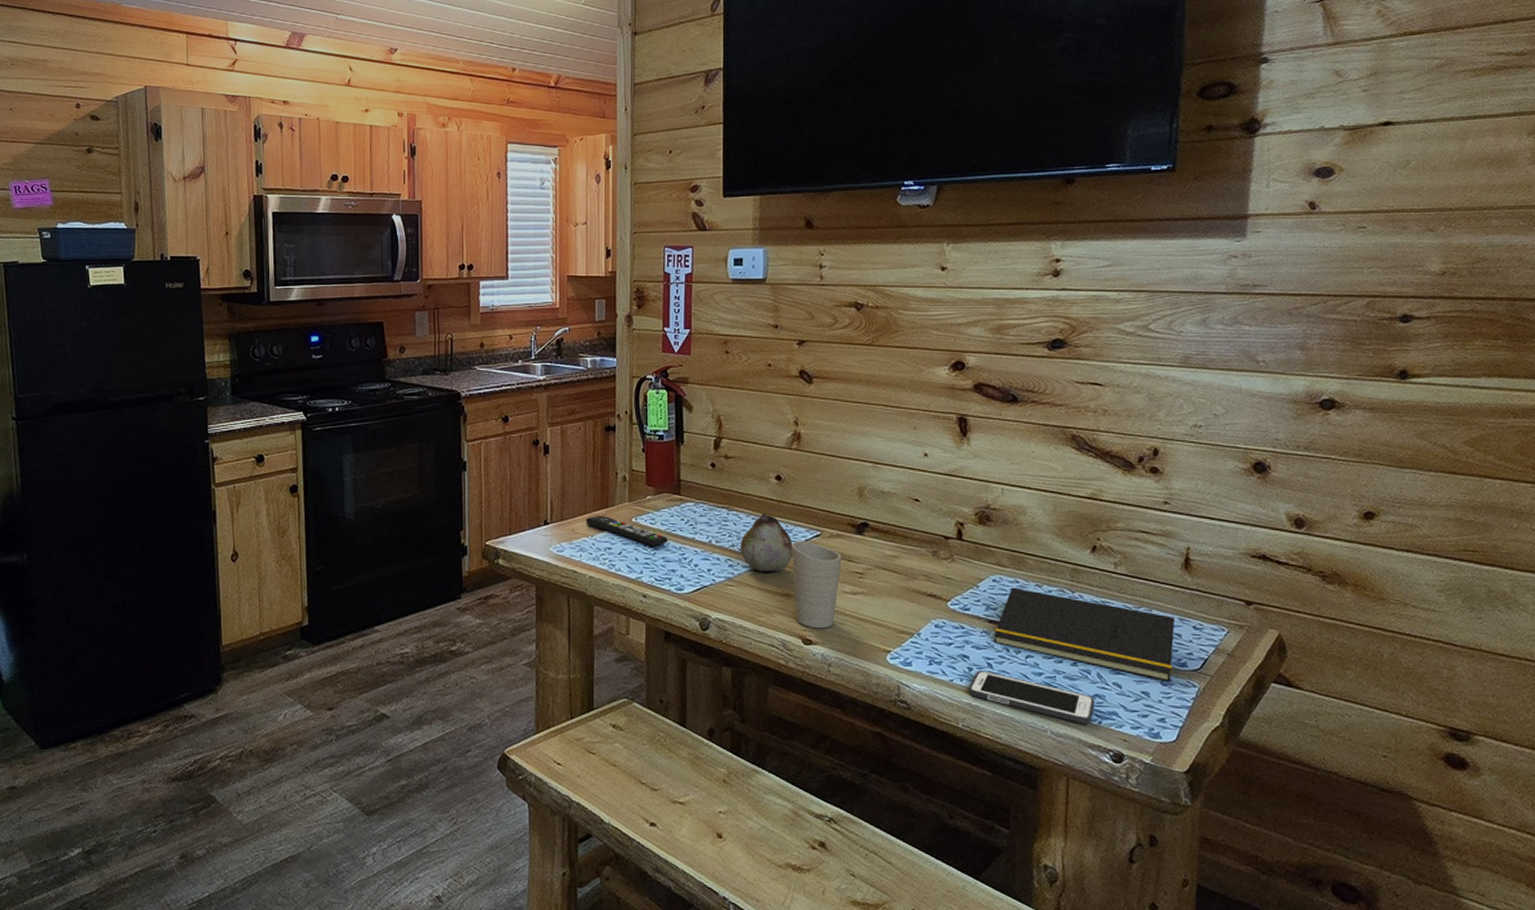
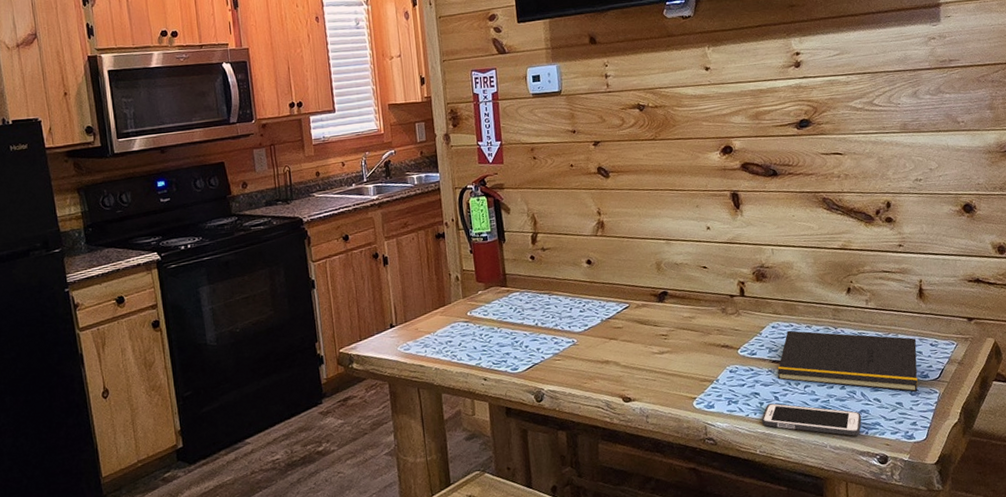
remote control: present [586,515,668,547] -> none [426,313,500,336]
fruit: present [740,513,793,572] -> none [562,294,608,345]
cup: present [792,540,842,629] -> none [606,313,649,387]

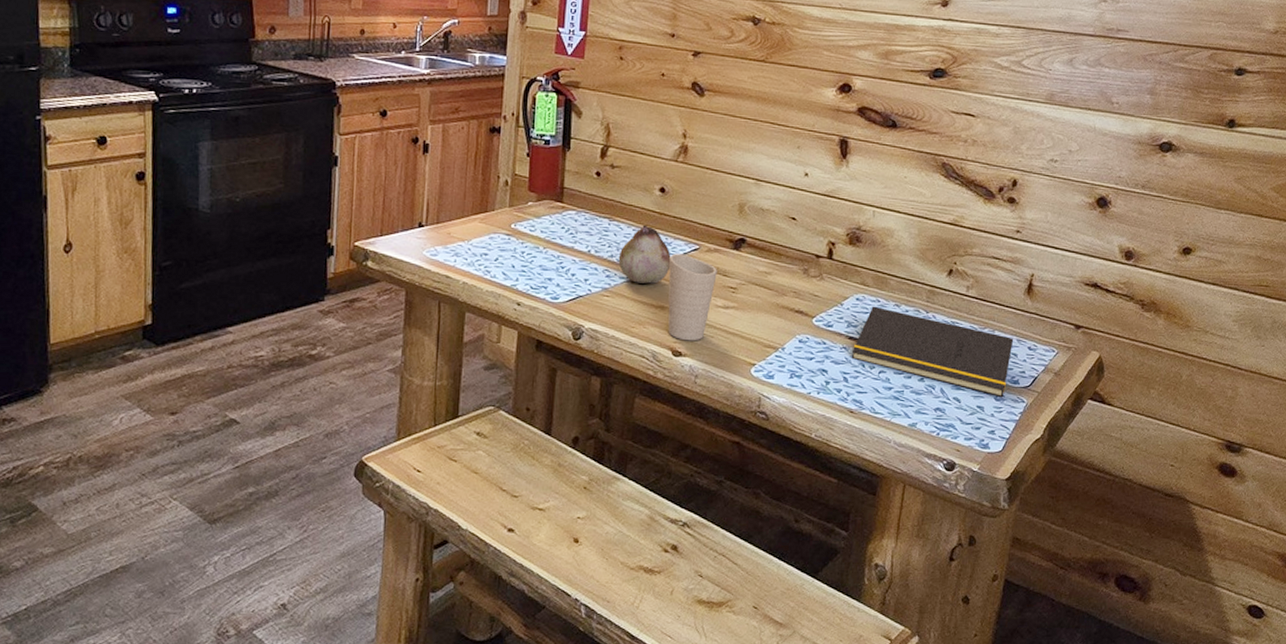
fruit: none [562,294,608,345] -> present [618,225,671,284]
cup: none [606,313,649,387] -> present [668,253,717,341]
cell phone: present [761,403,862,436] -> none [823,384,936,435]

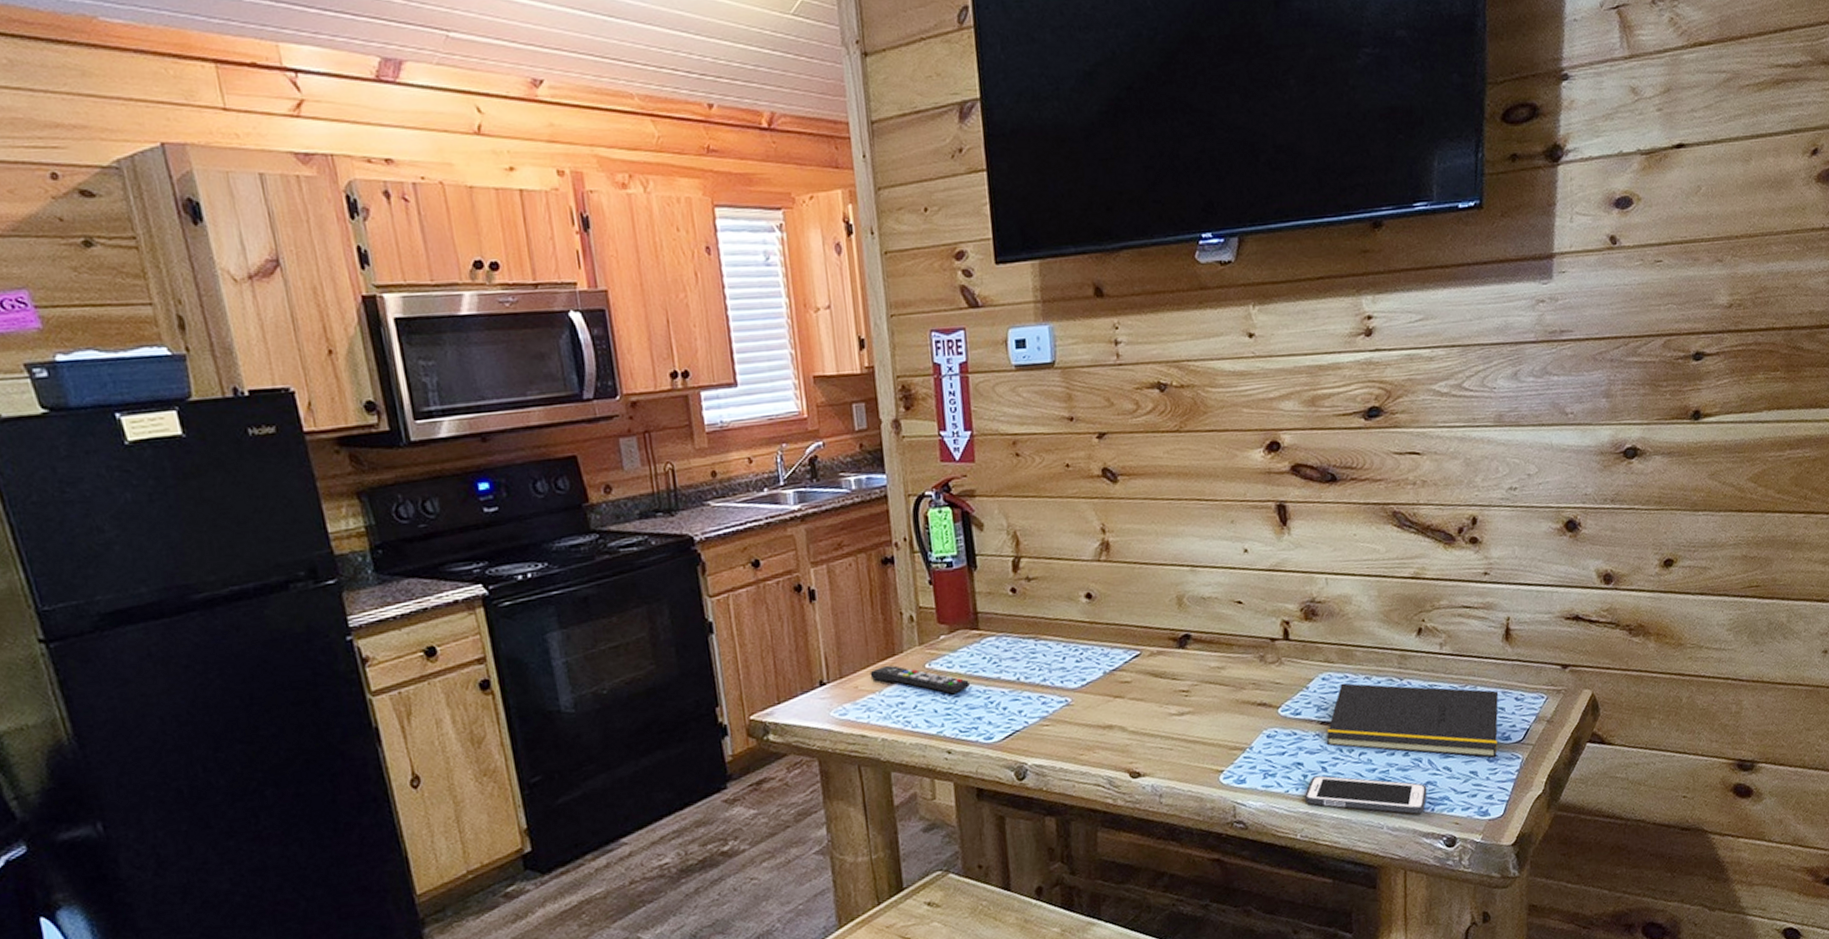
remote control: none [462,219,546,255] -> present [870,665,970,695]
fruit: present [618,225,671,284] -> none [1052,638,1112,705]
cup: present [668,253,717,341] -> none [1109,663,1165,759]
cell phone: none [823,384,936,435] -> present [1304,775,1427,814]

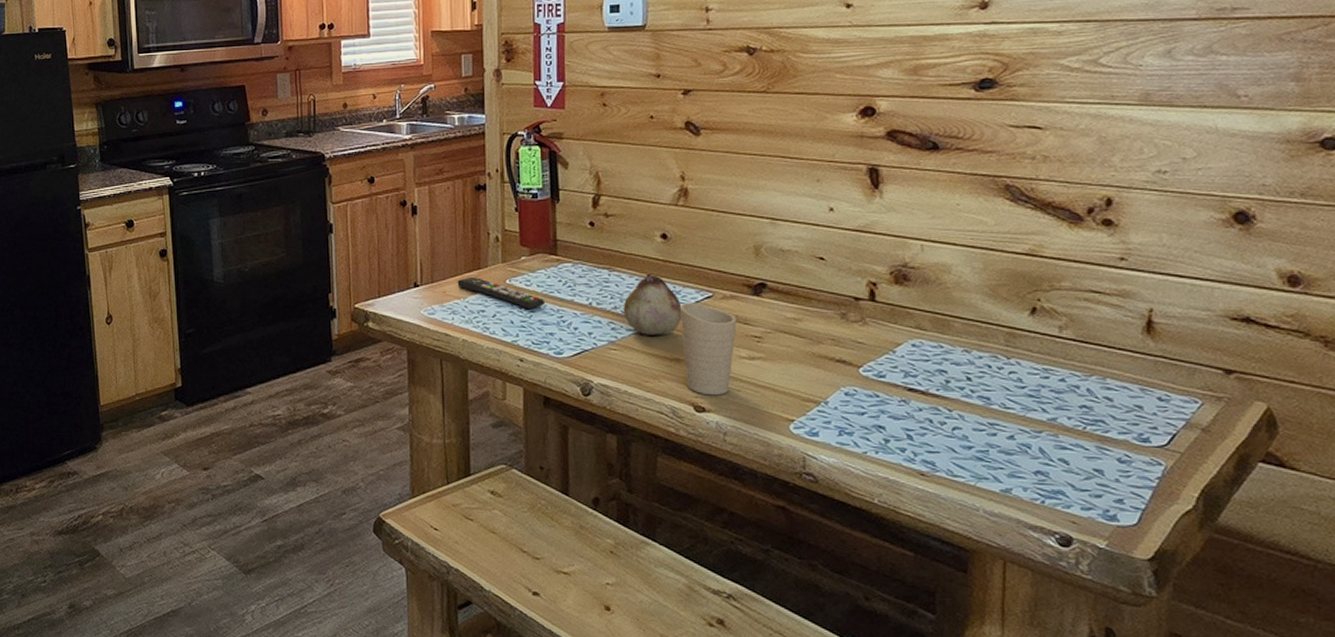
fruit: none [1052,638,1112,705] -> present [623,273,682,335]
cup: none [1109,663,1165,759] -> present [680,302,737,396]
cell phone: present [1304,775,1427,814] -> none [884,442,1037,503]
notepad: present [1326,683,1499,758] -> none [913,352,1136,460]

